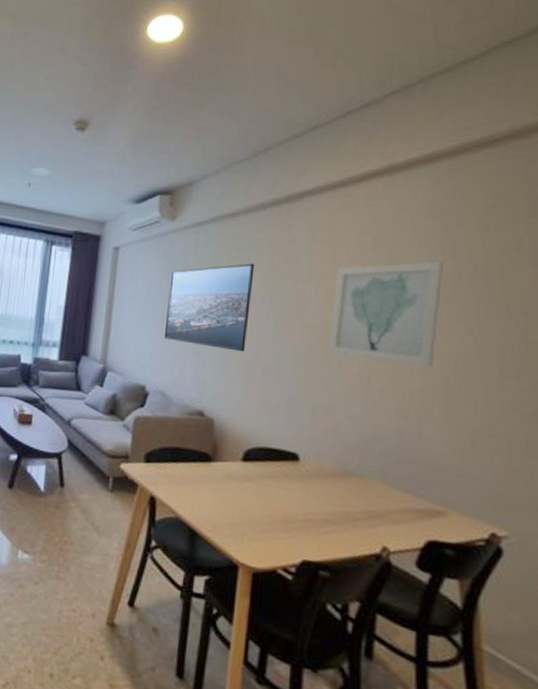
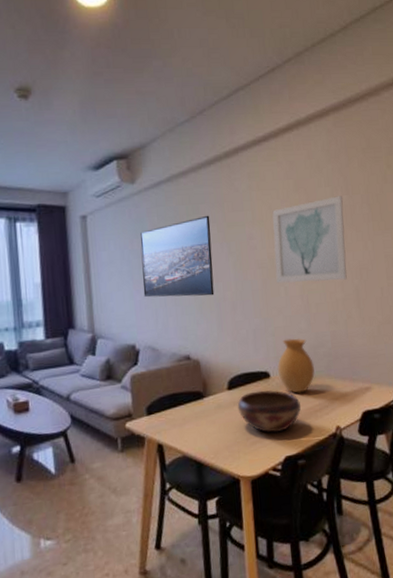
decorative bowl: none [250,471,336,529] -> present [237,390,302,433]
vase: none [310,421,363,492] -> present [277,338,315,394]

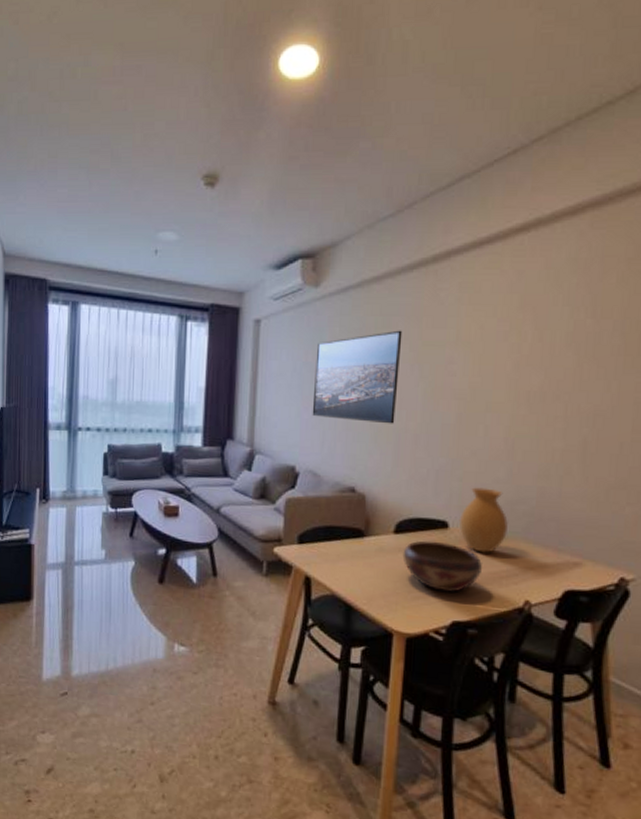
wall art: present [272,196,348,283] -> none [475,319,587,426]

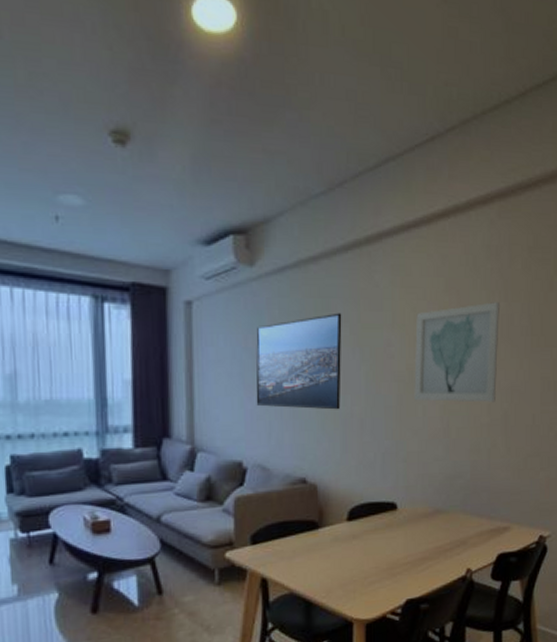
decorative bowl: present [402,540,483,593] -> none [357,523,430,573]
vase: present [459,487,508,554] -> none [406,466,448,530]
wall art: none [475,319,587,426] -> present [414,302,501,402]

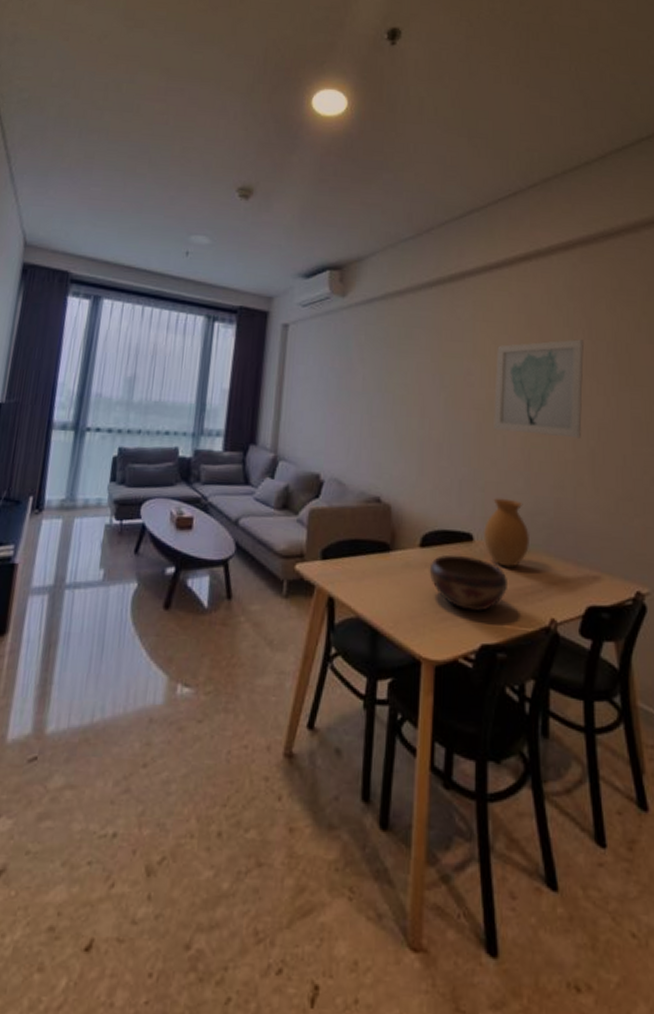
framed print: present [256,312,342,410] -> none [337,341,424,432]
decorative bowl: none [357,523,430,573] -> present [429,554,509,613]
vase: none [406,466,448,530] -> present [483,498,529,569]

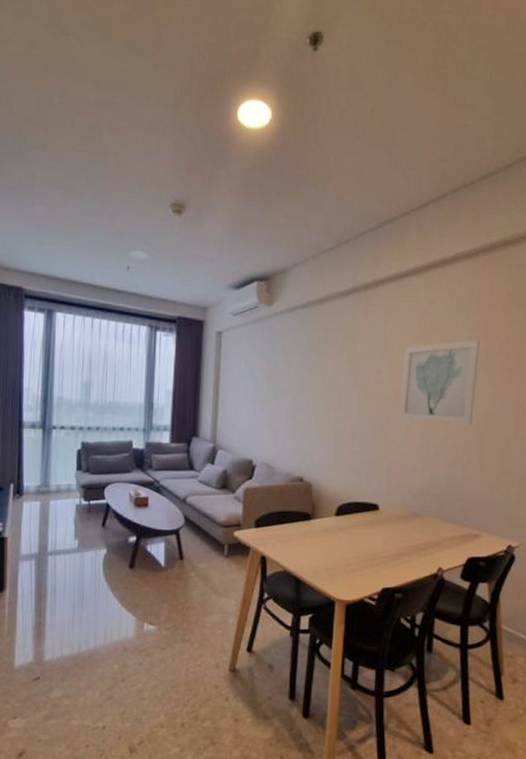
decorative bowl: present [429,554,509,613] -> none [342,521,406,564]
vase: present [483,498,529,569] -> none [387,475,425,531]

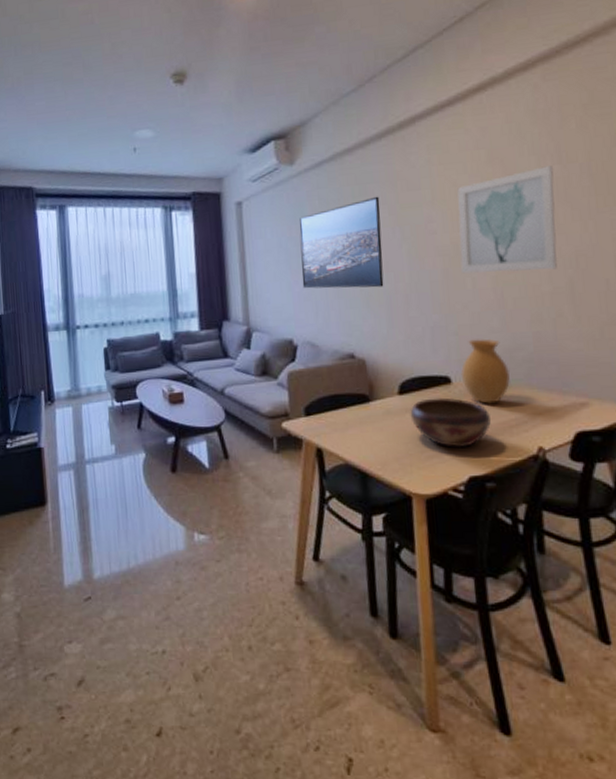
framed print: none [266,344,341,423] -> present [298,196,384,289]
decorative bowl: none [342,521,406,564] -> present [410,397,492,449]
vase: none [387,475,425,531] -> present [460,338,510,405]

